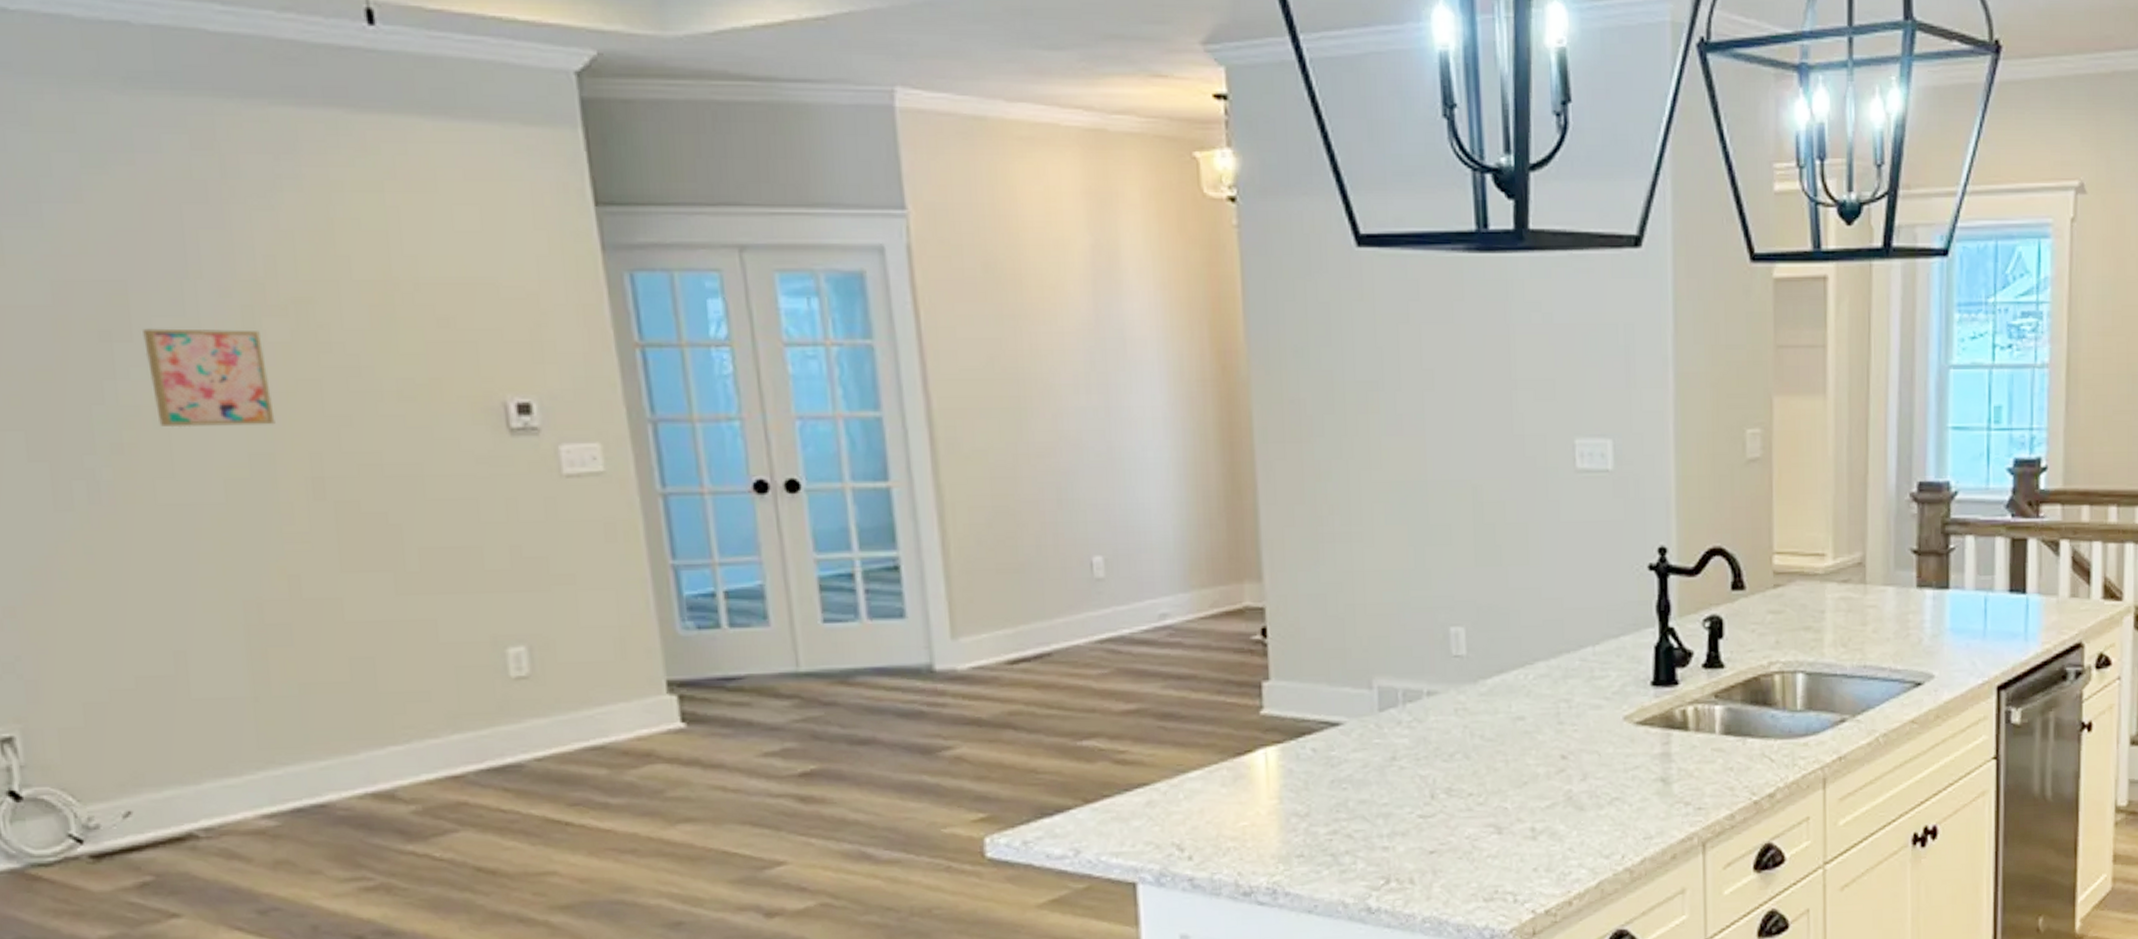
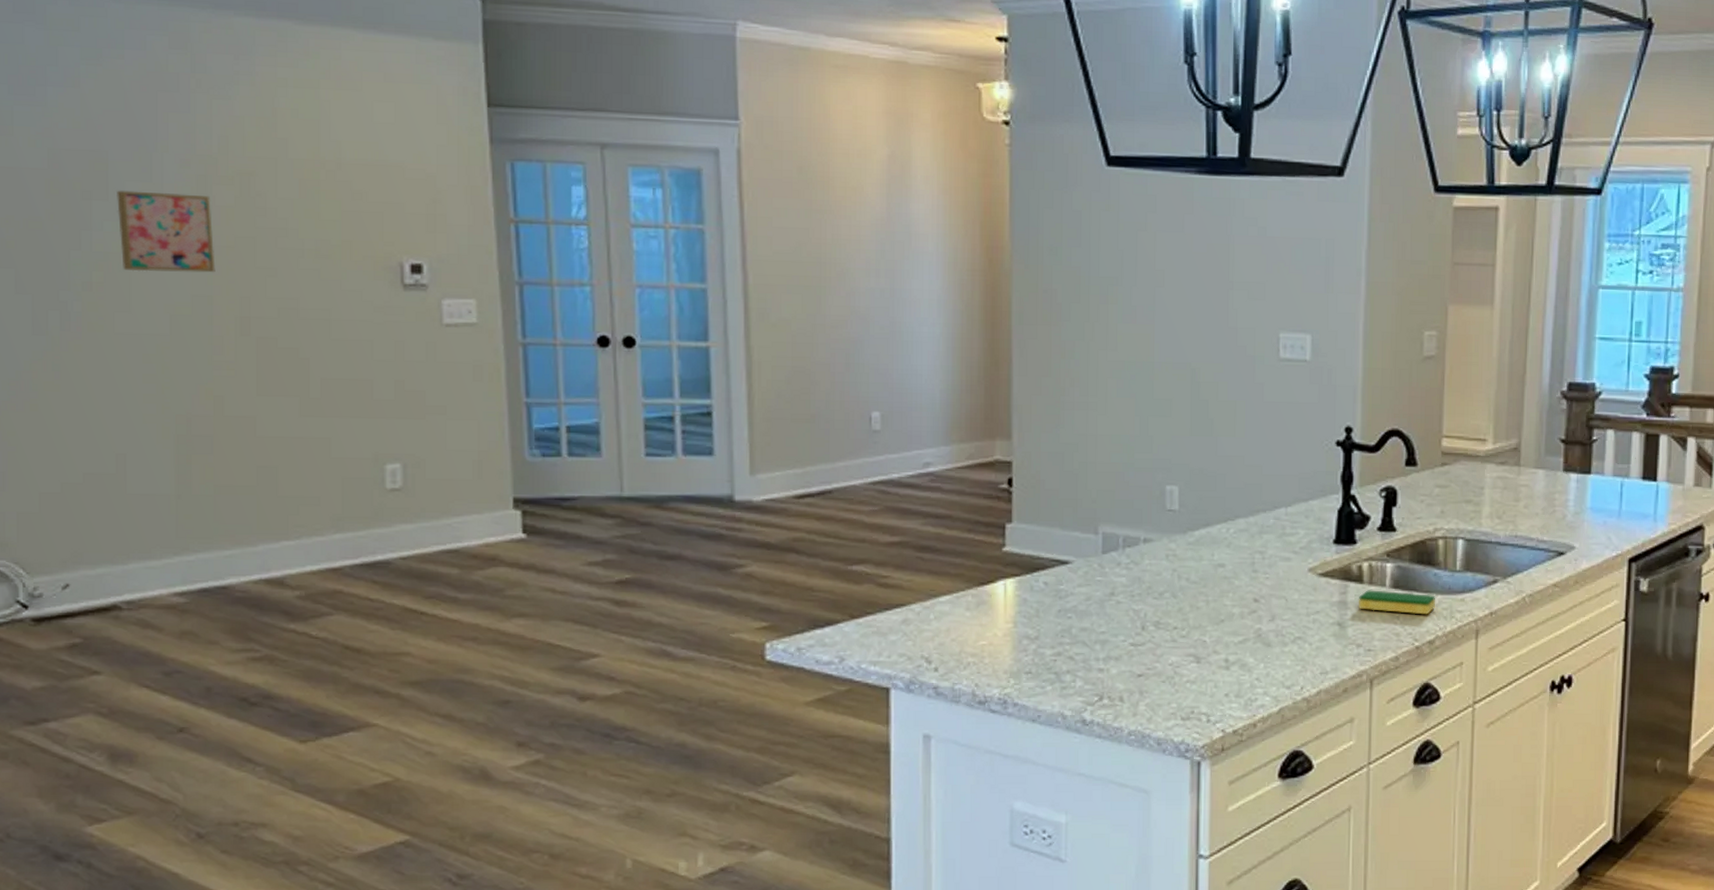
dish sponge: none [1683,738,1774,764] -> present [1358,590,1435,615]

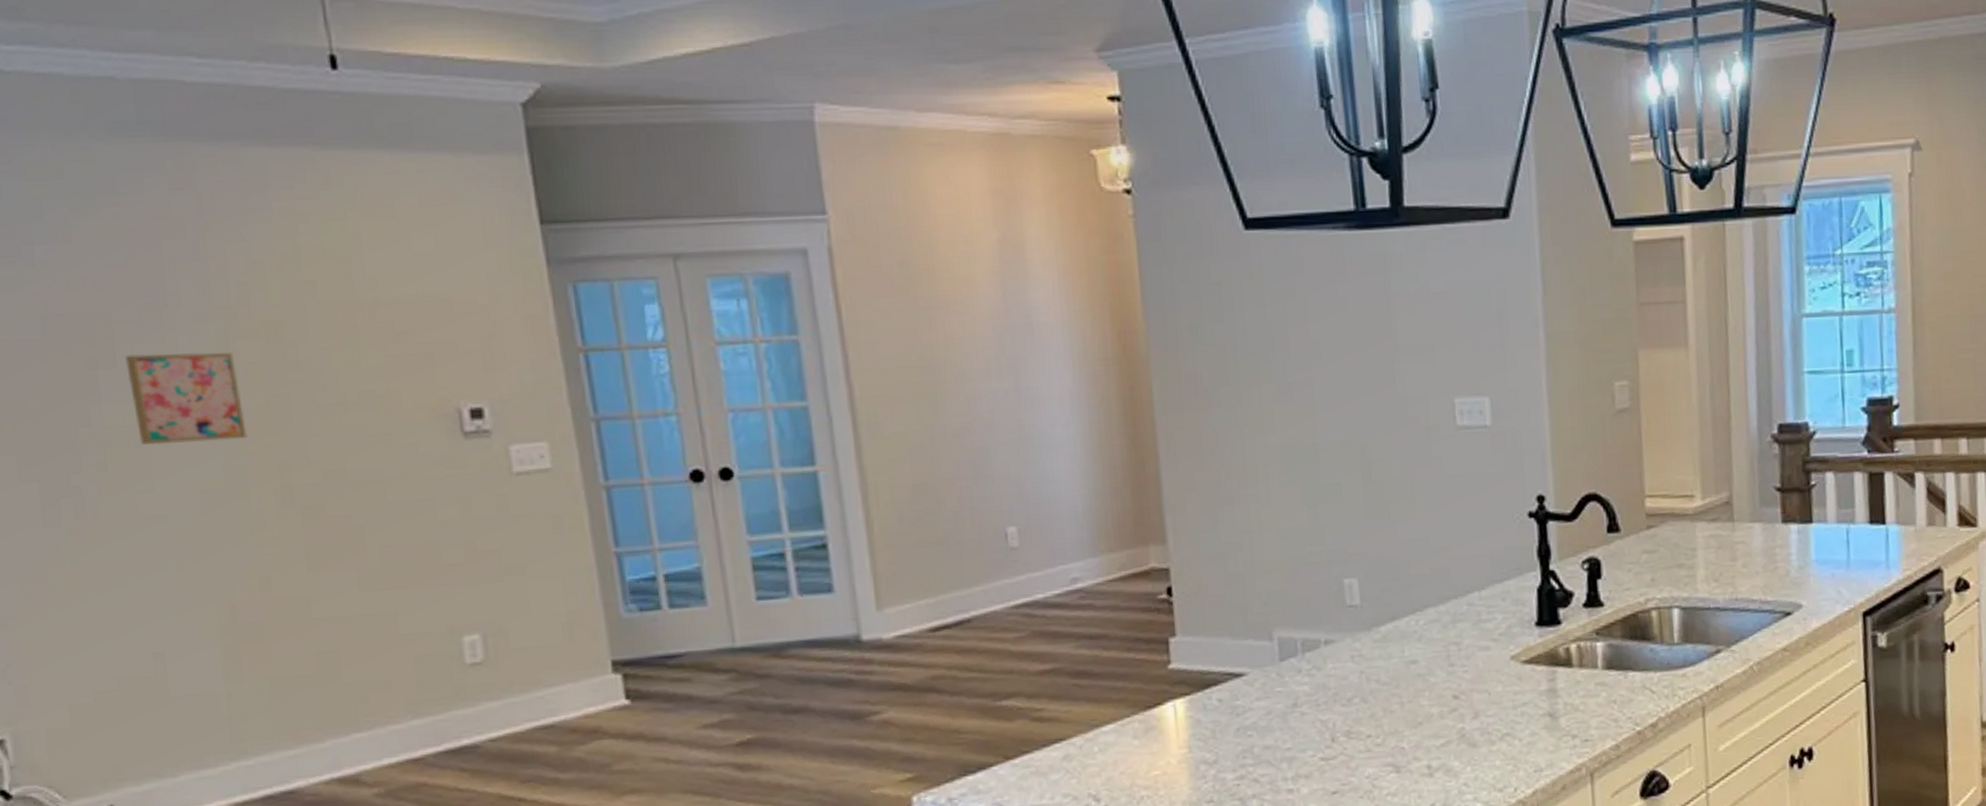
dish sponge: present [1358,590,1435,615] -> none [1568,672,1654,697]

